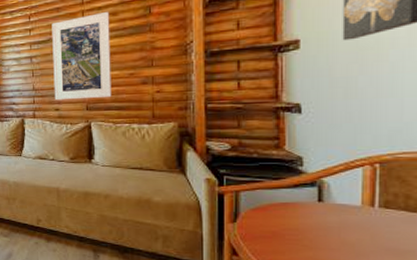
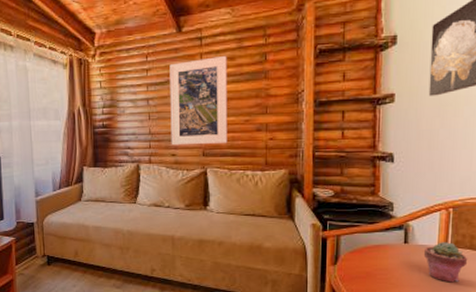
potted succulent: none [345,201,403,248] -> present [424,242,468,283]

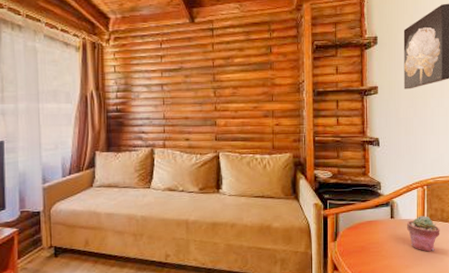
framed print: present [169,55,228,146] -> none [183,46,238,130]

